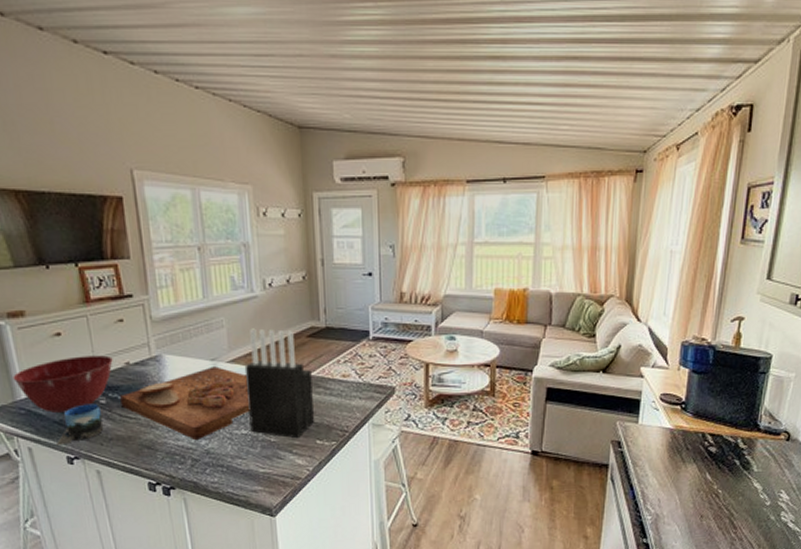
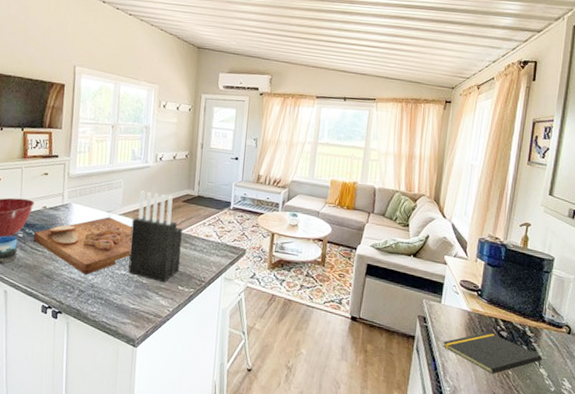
notepad: none [641,450,758,496] -> present [443,332,543,374]

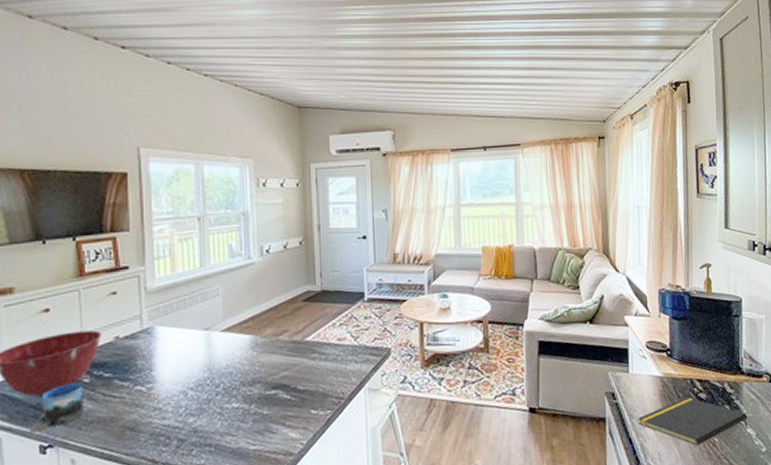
cutting board: present [33,217,133,275] -> none [106,336,243,418]
knife block: present [128,190,182,282] -> none [238,295,310,409]

